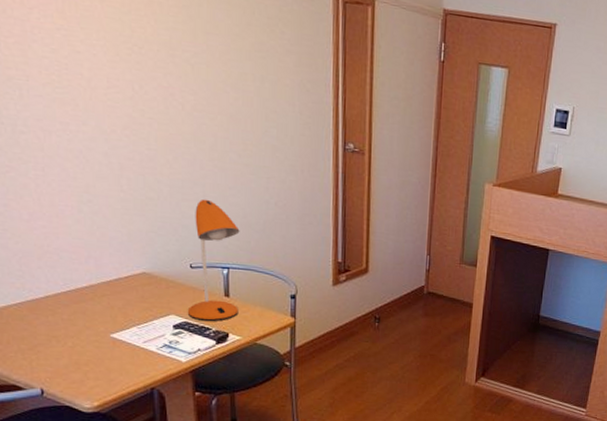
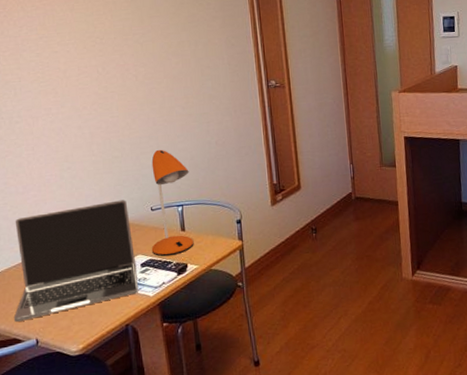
laptop: none [13,249,168,368] -> present [13,200,138,323]

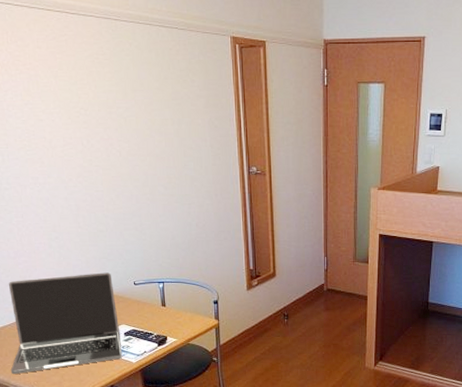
desk lamp: present [151,149,194,256] -> none [134,227,174,327]

